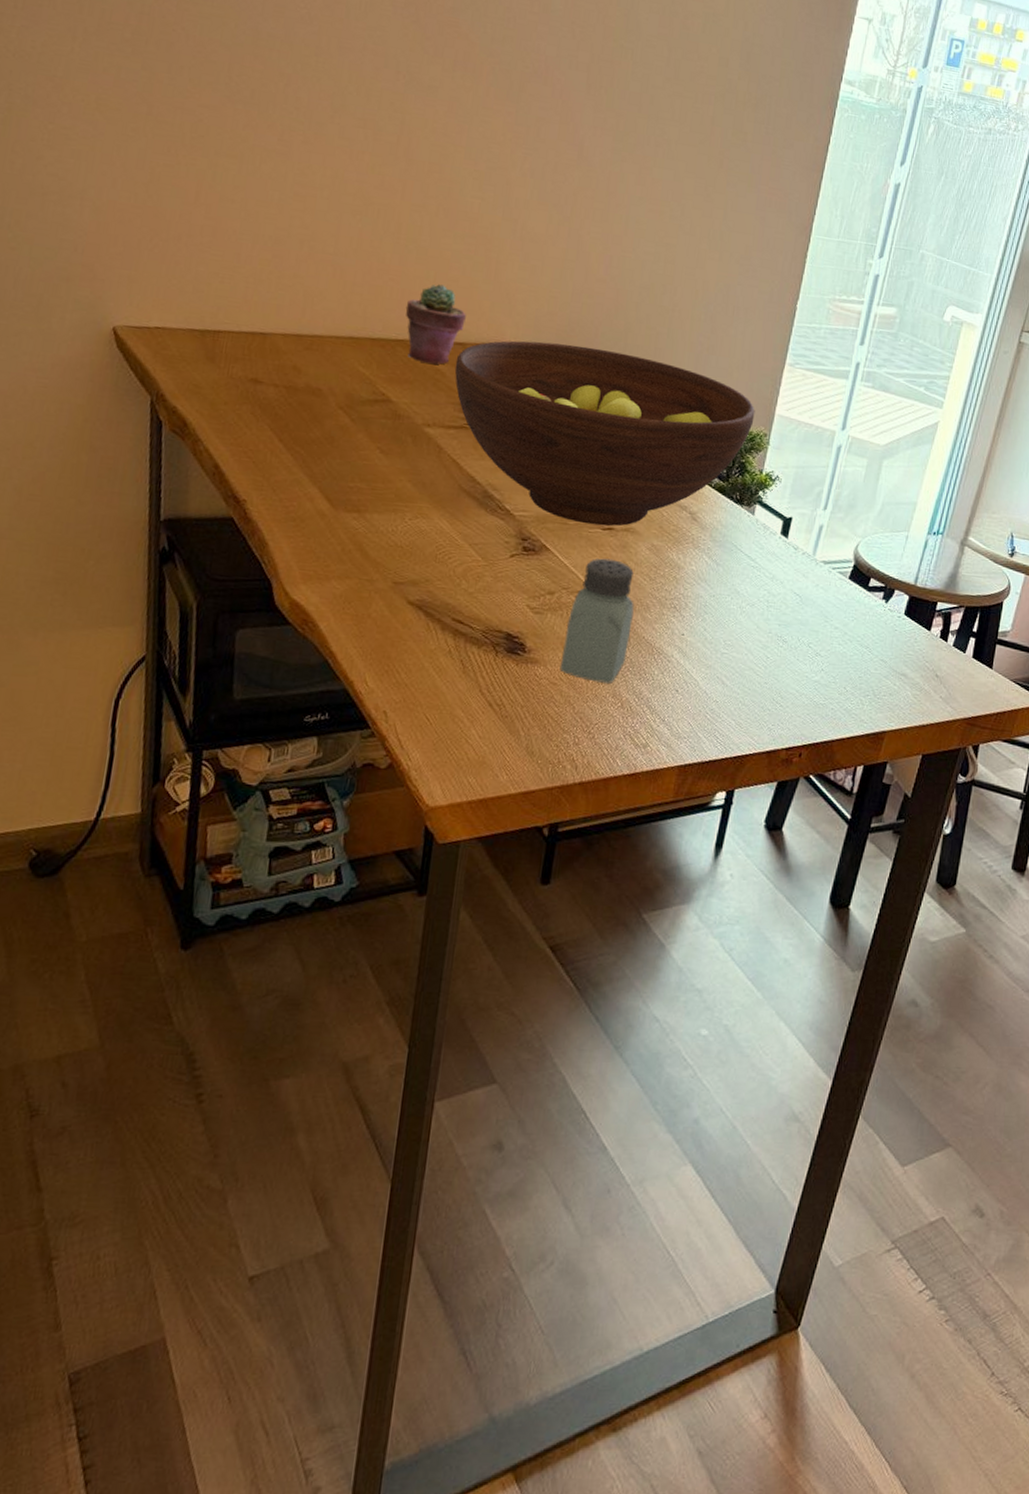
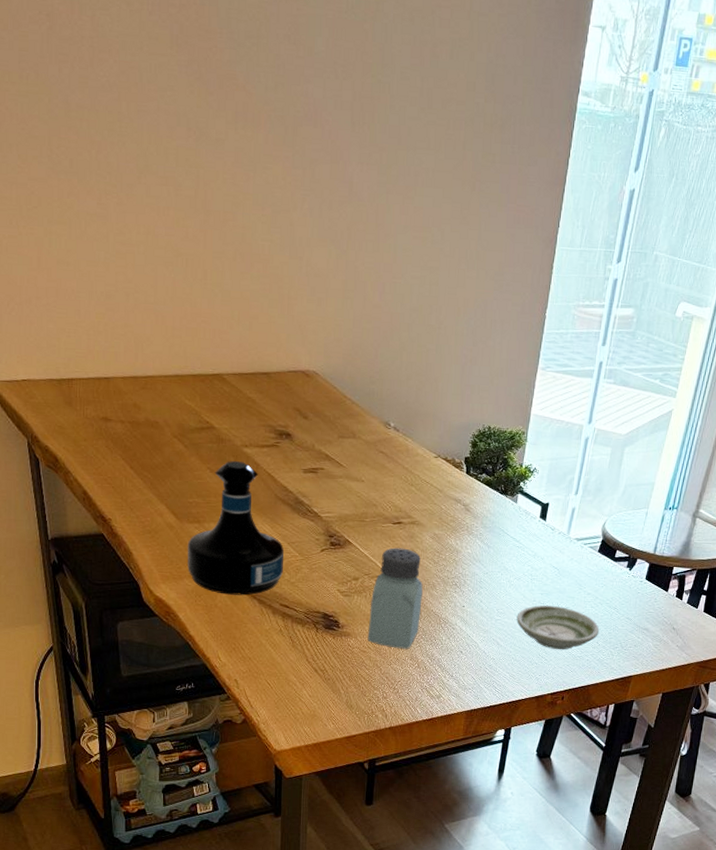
tequila bottle: none [338,441,464,605] -> present [187,461,284,596]
potted succulent: present [405,284,466,365] -> none [217,322,267,393]
fruit bowl: present [454,340,755,526] -> none [262,366,514,521]
saucer: none [747,638,848,695] -> present [516,605,600,650]

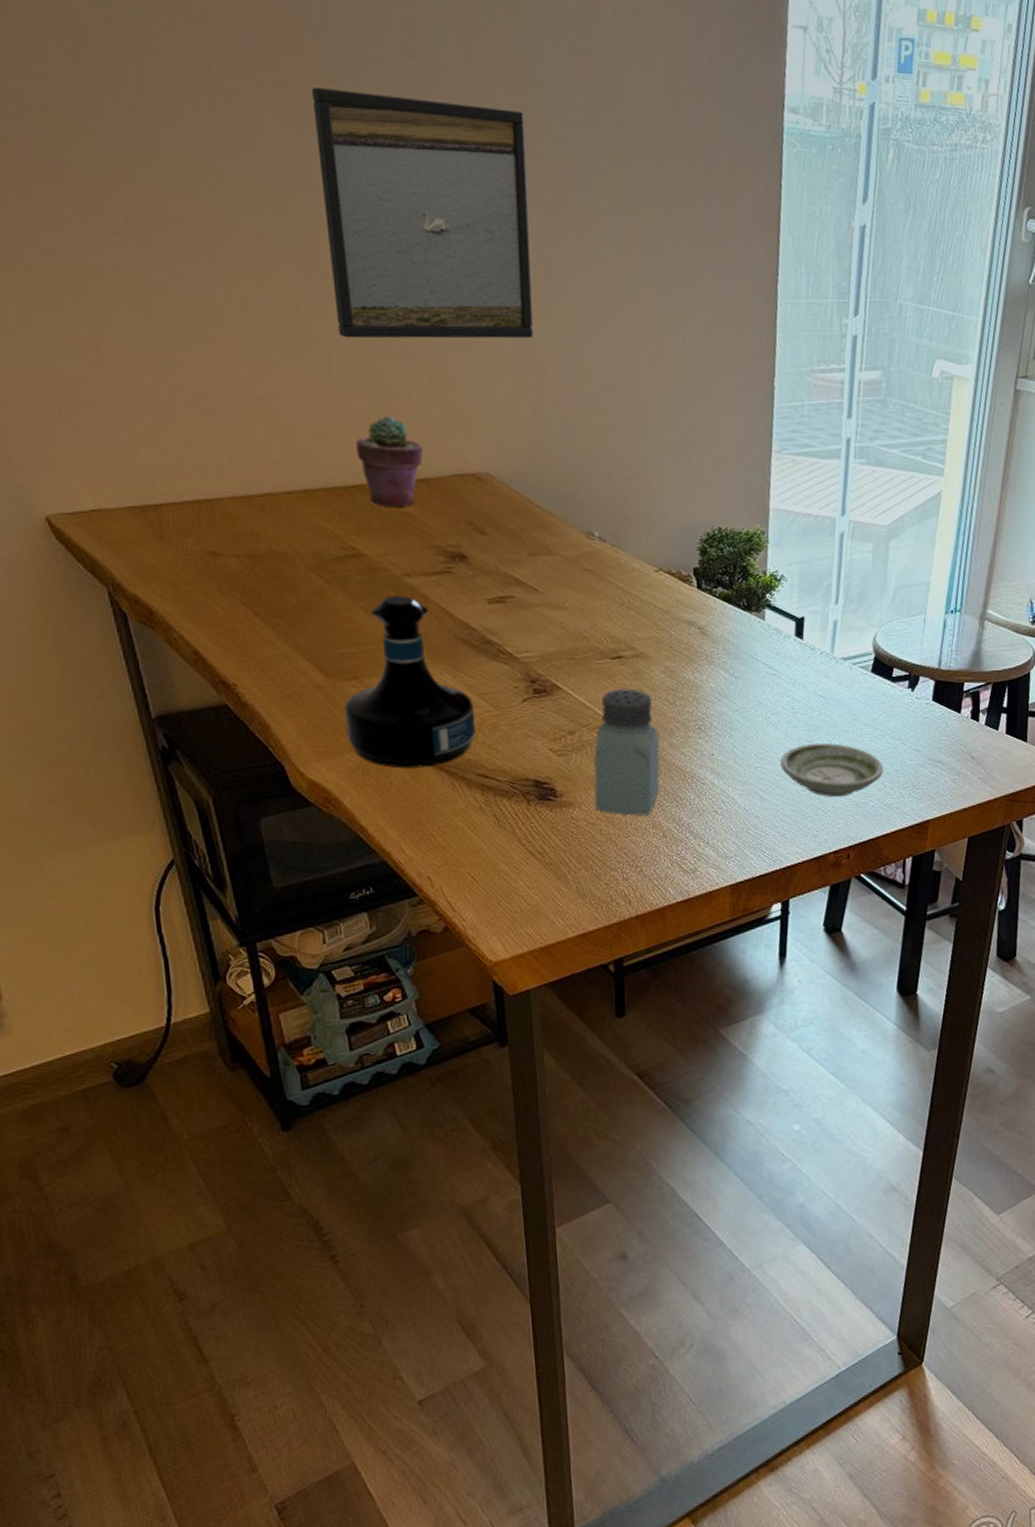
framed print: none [214,65,373,268] -> present [311,86,533,339]
potted succulent: none [217,322,267,393] -> present [355,416,423,507]

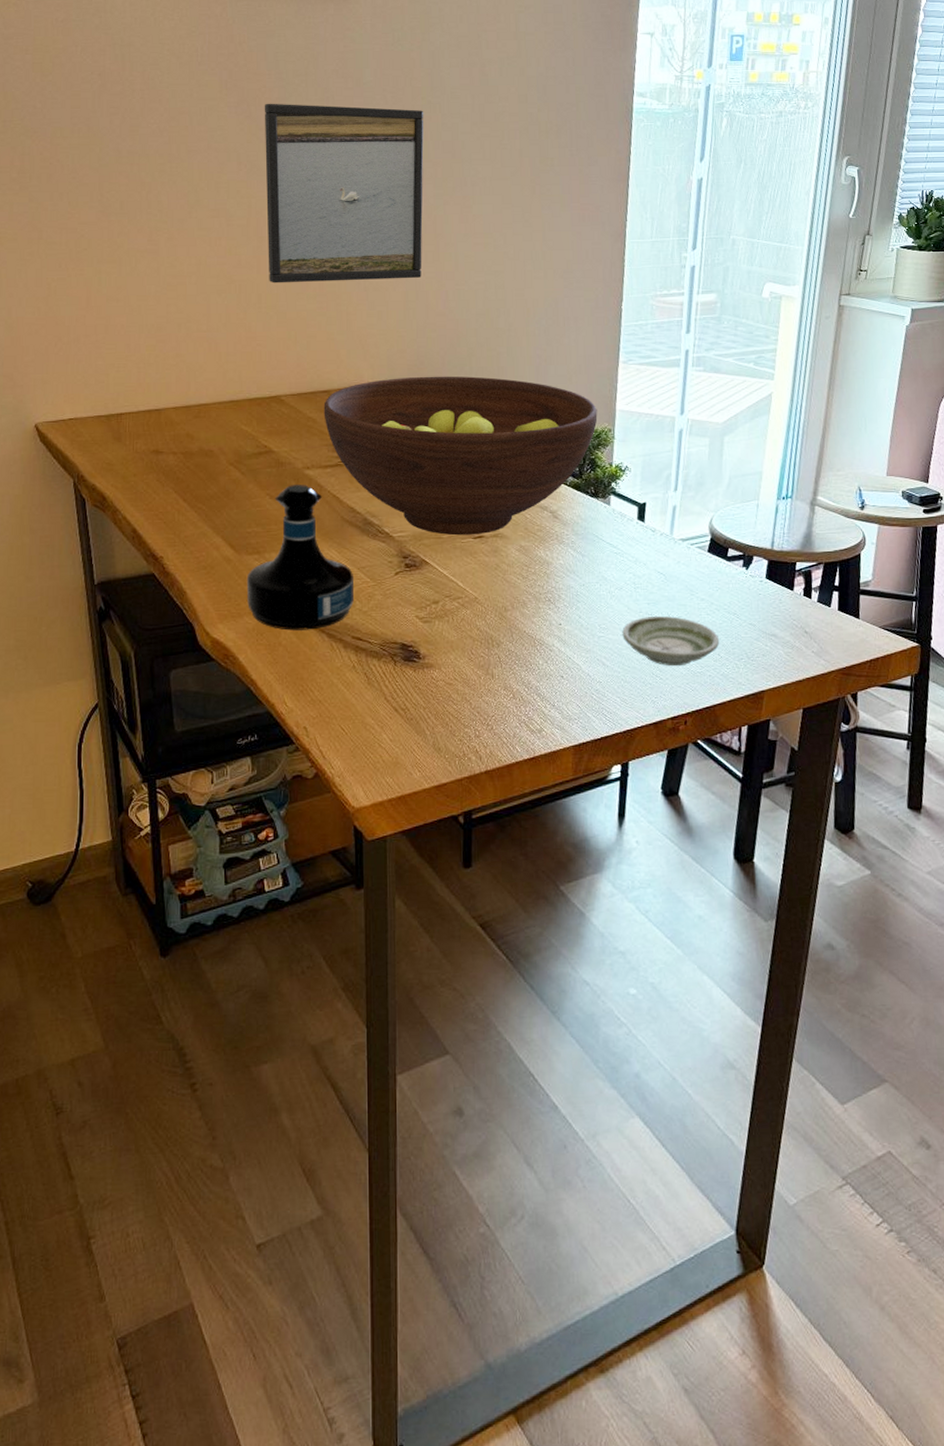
potted succulent: present [355,416,423,507] -> none [274,342,327,413]
fruit bowl: none [422,463,749,656] -> present [323,376,598,536]
saltshaker: present [594,688,660,816] -> none [453,564,513,678]

